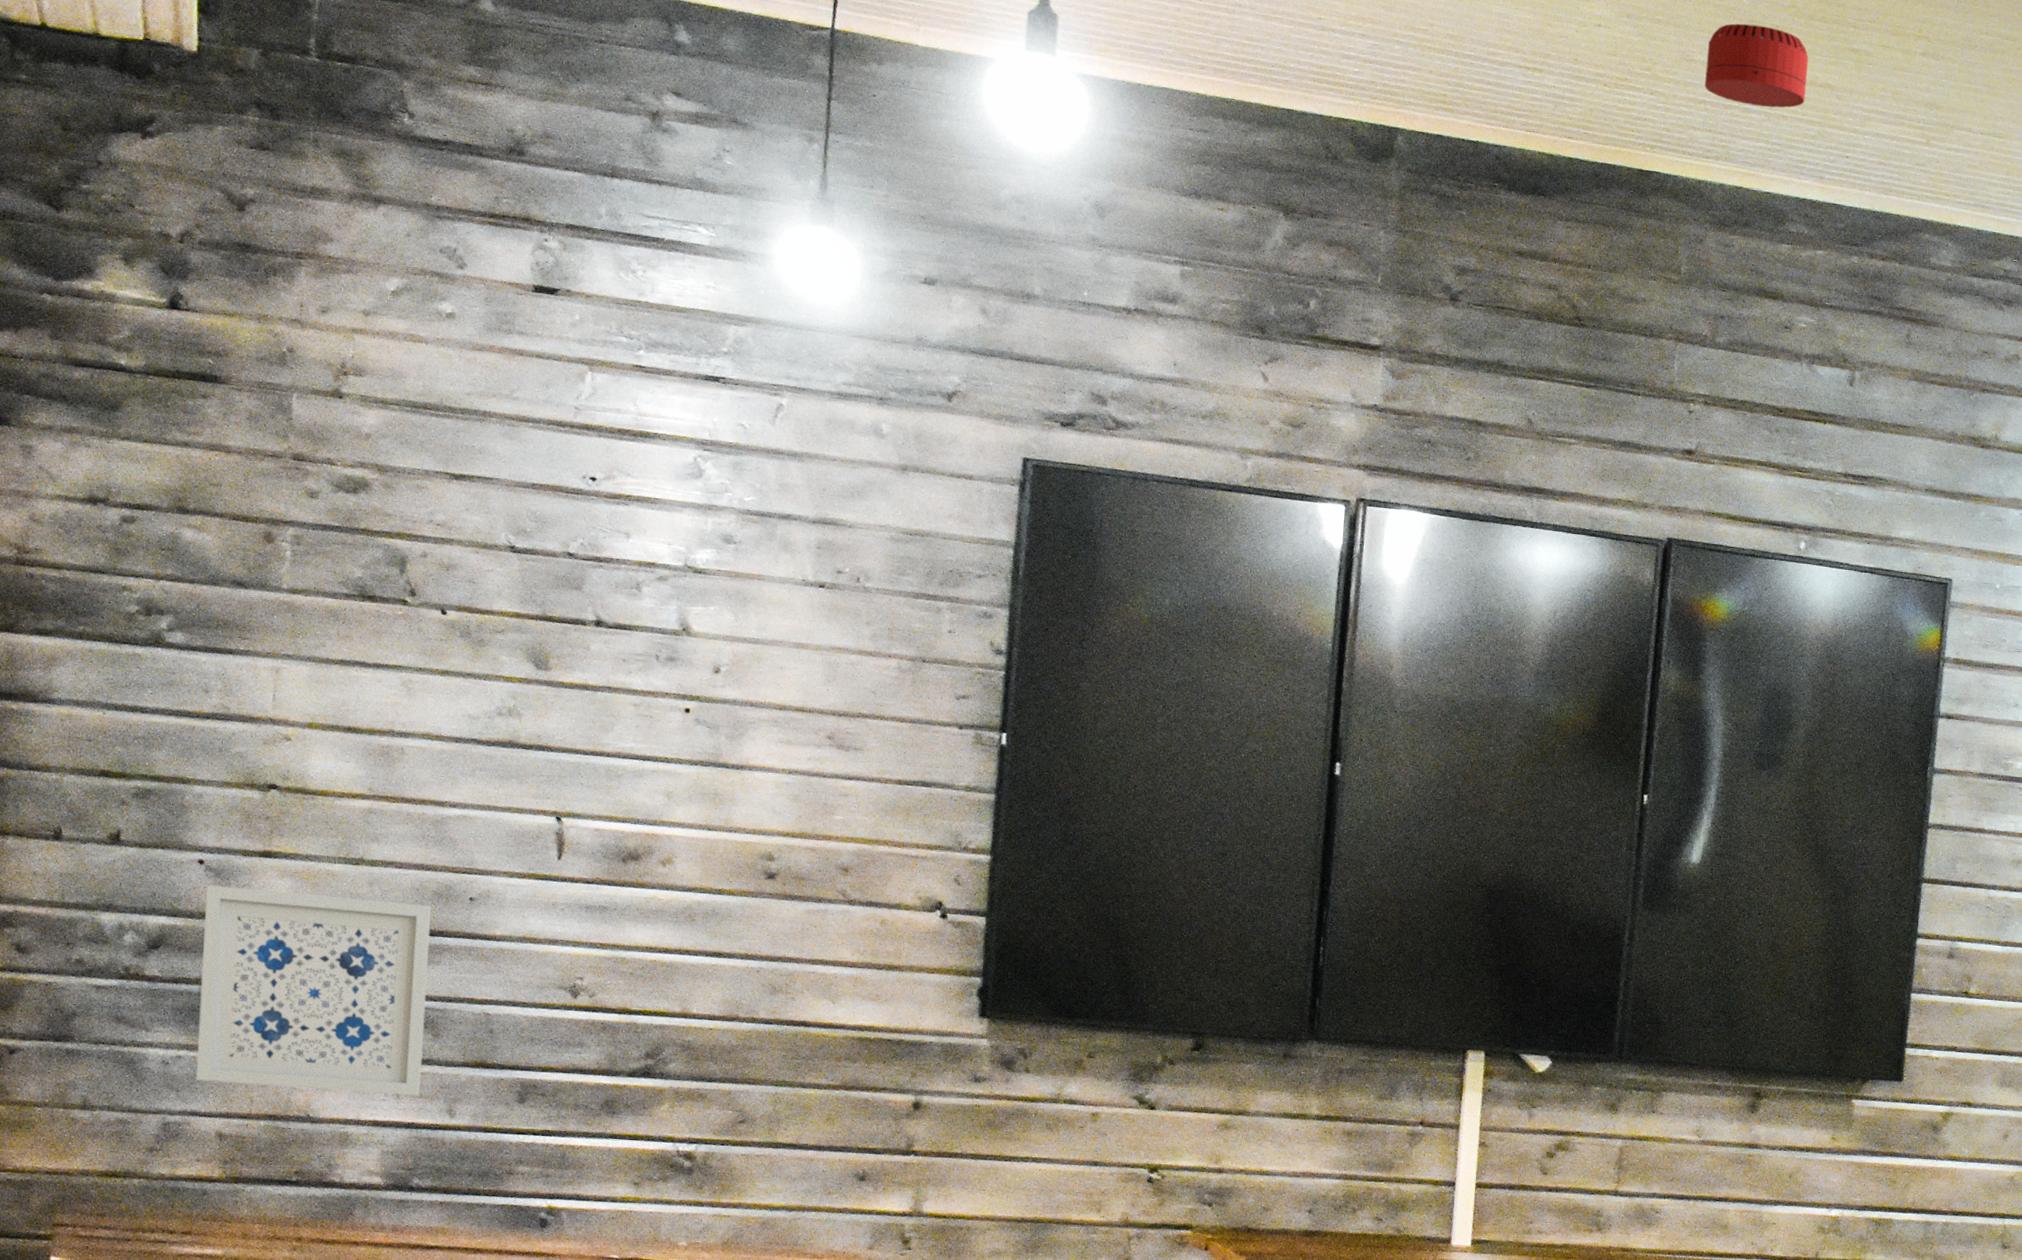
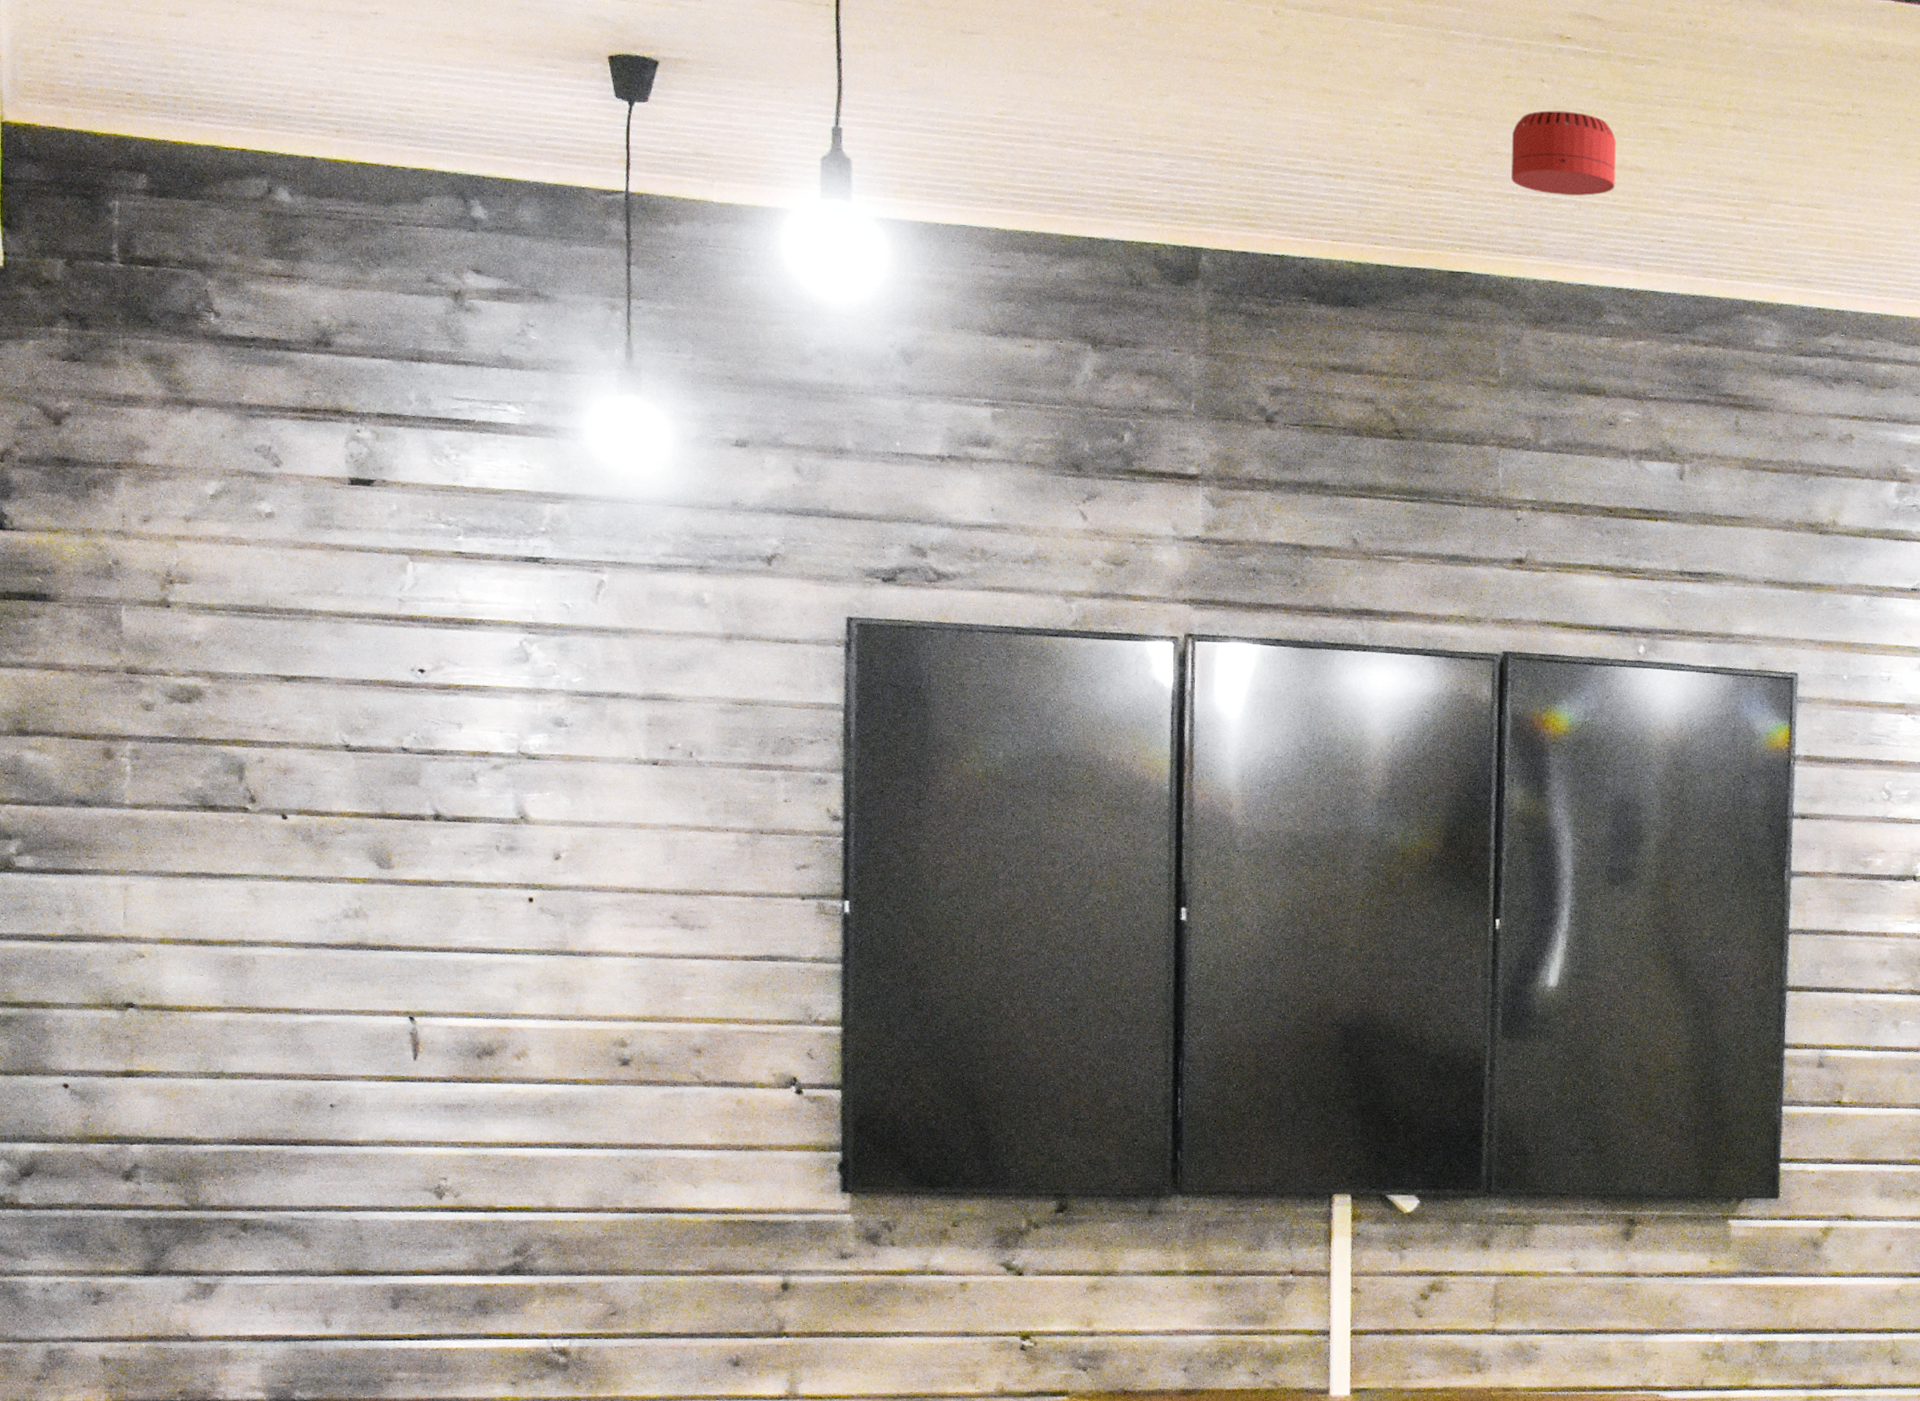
wall art: present [195,885,432,1096] -> none [73,1108,296,1308]

